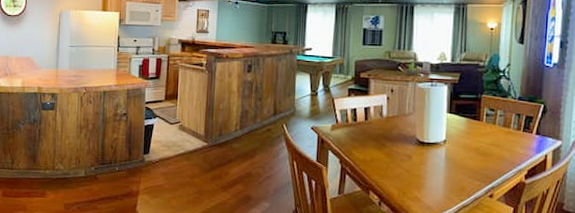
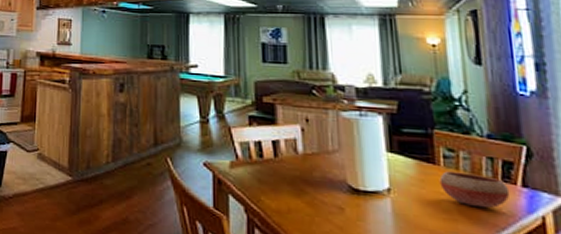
bowl: none [481,125,527,151] -> present [439,171,510,209]

